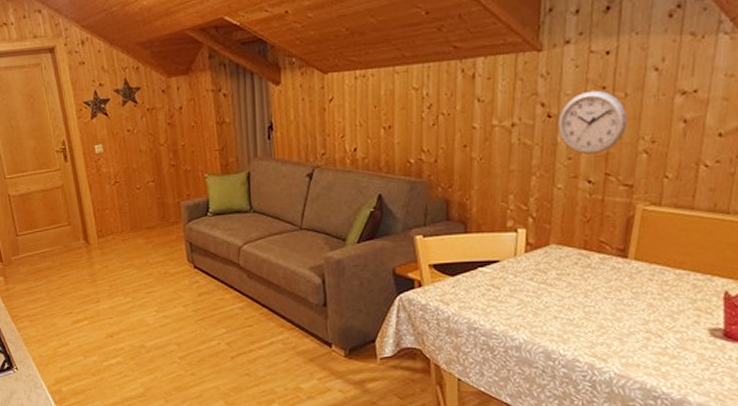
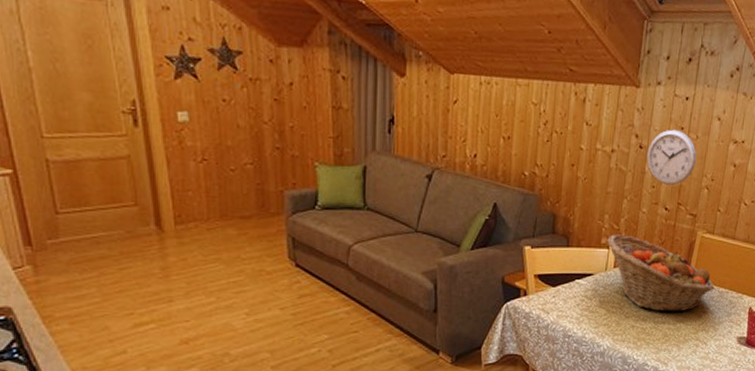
fruit basket: none [514,215,668,300] -> present [607,234,715,312]

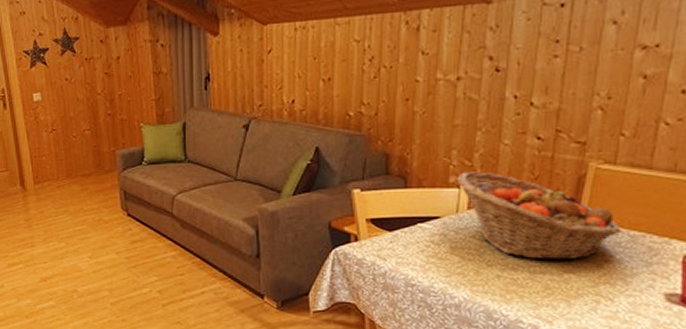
wall clock: present [646,129,697,185] -> none [506,44,583,110]

